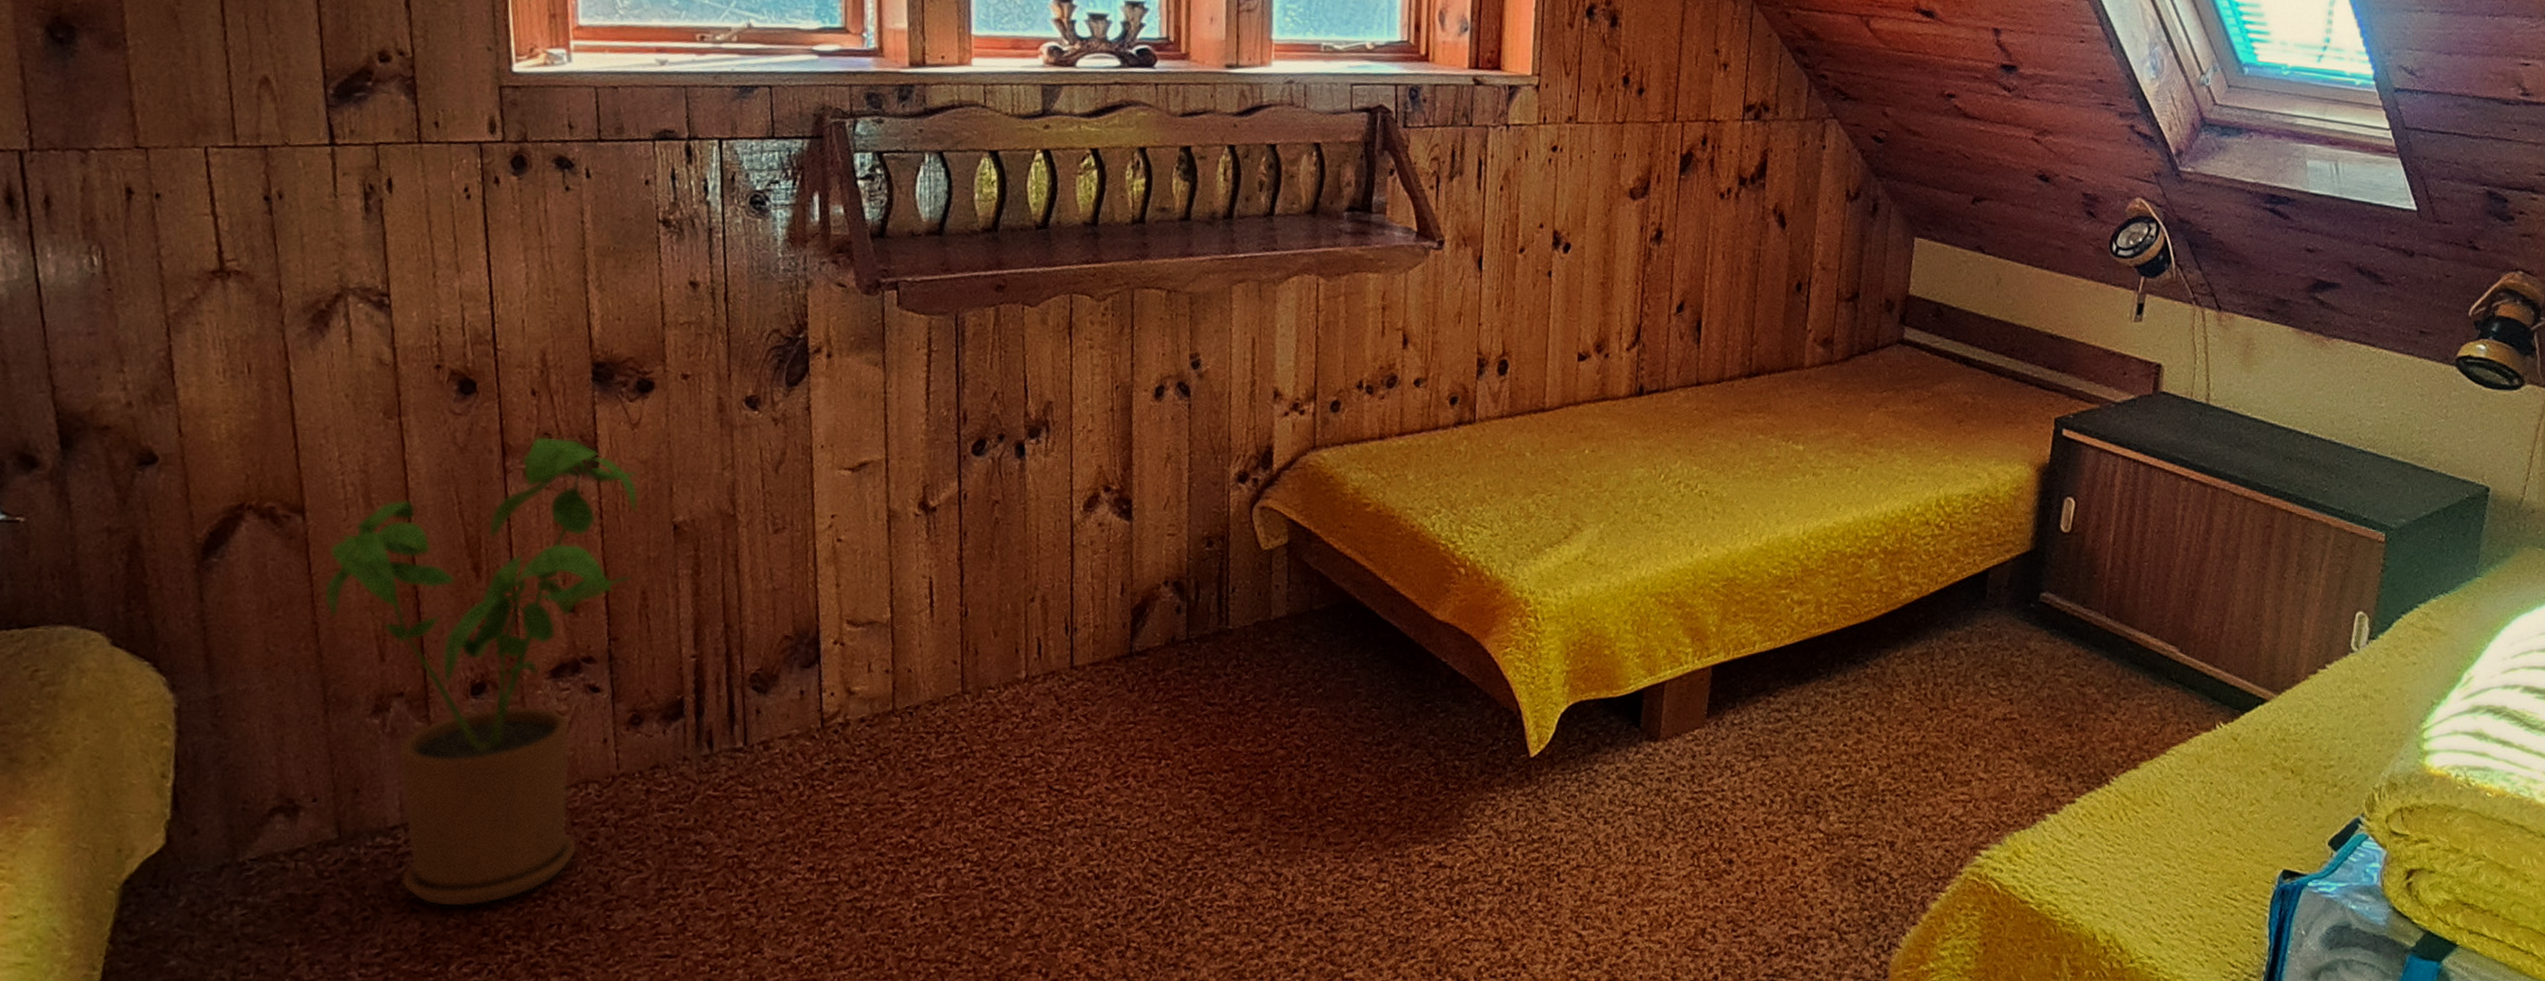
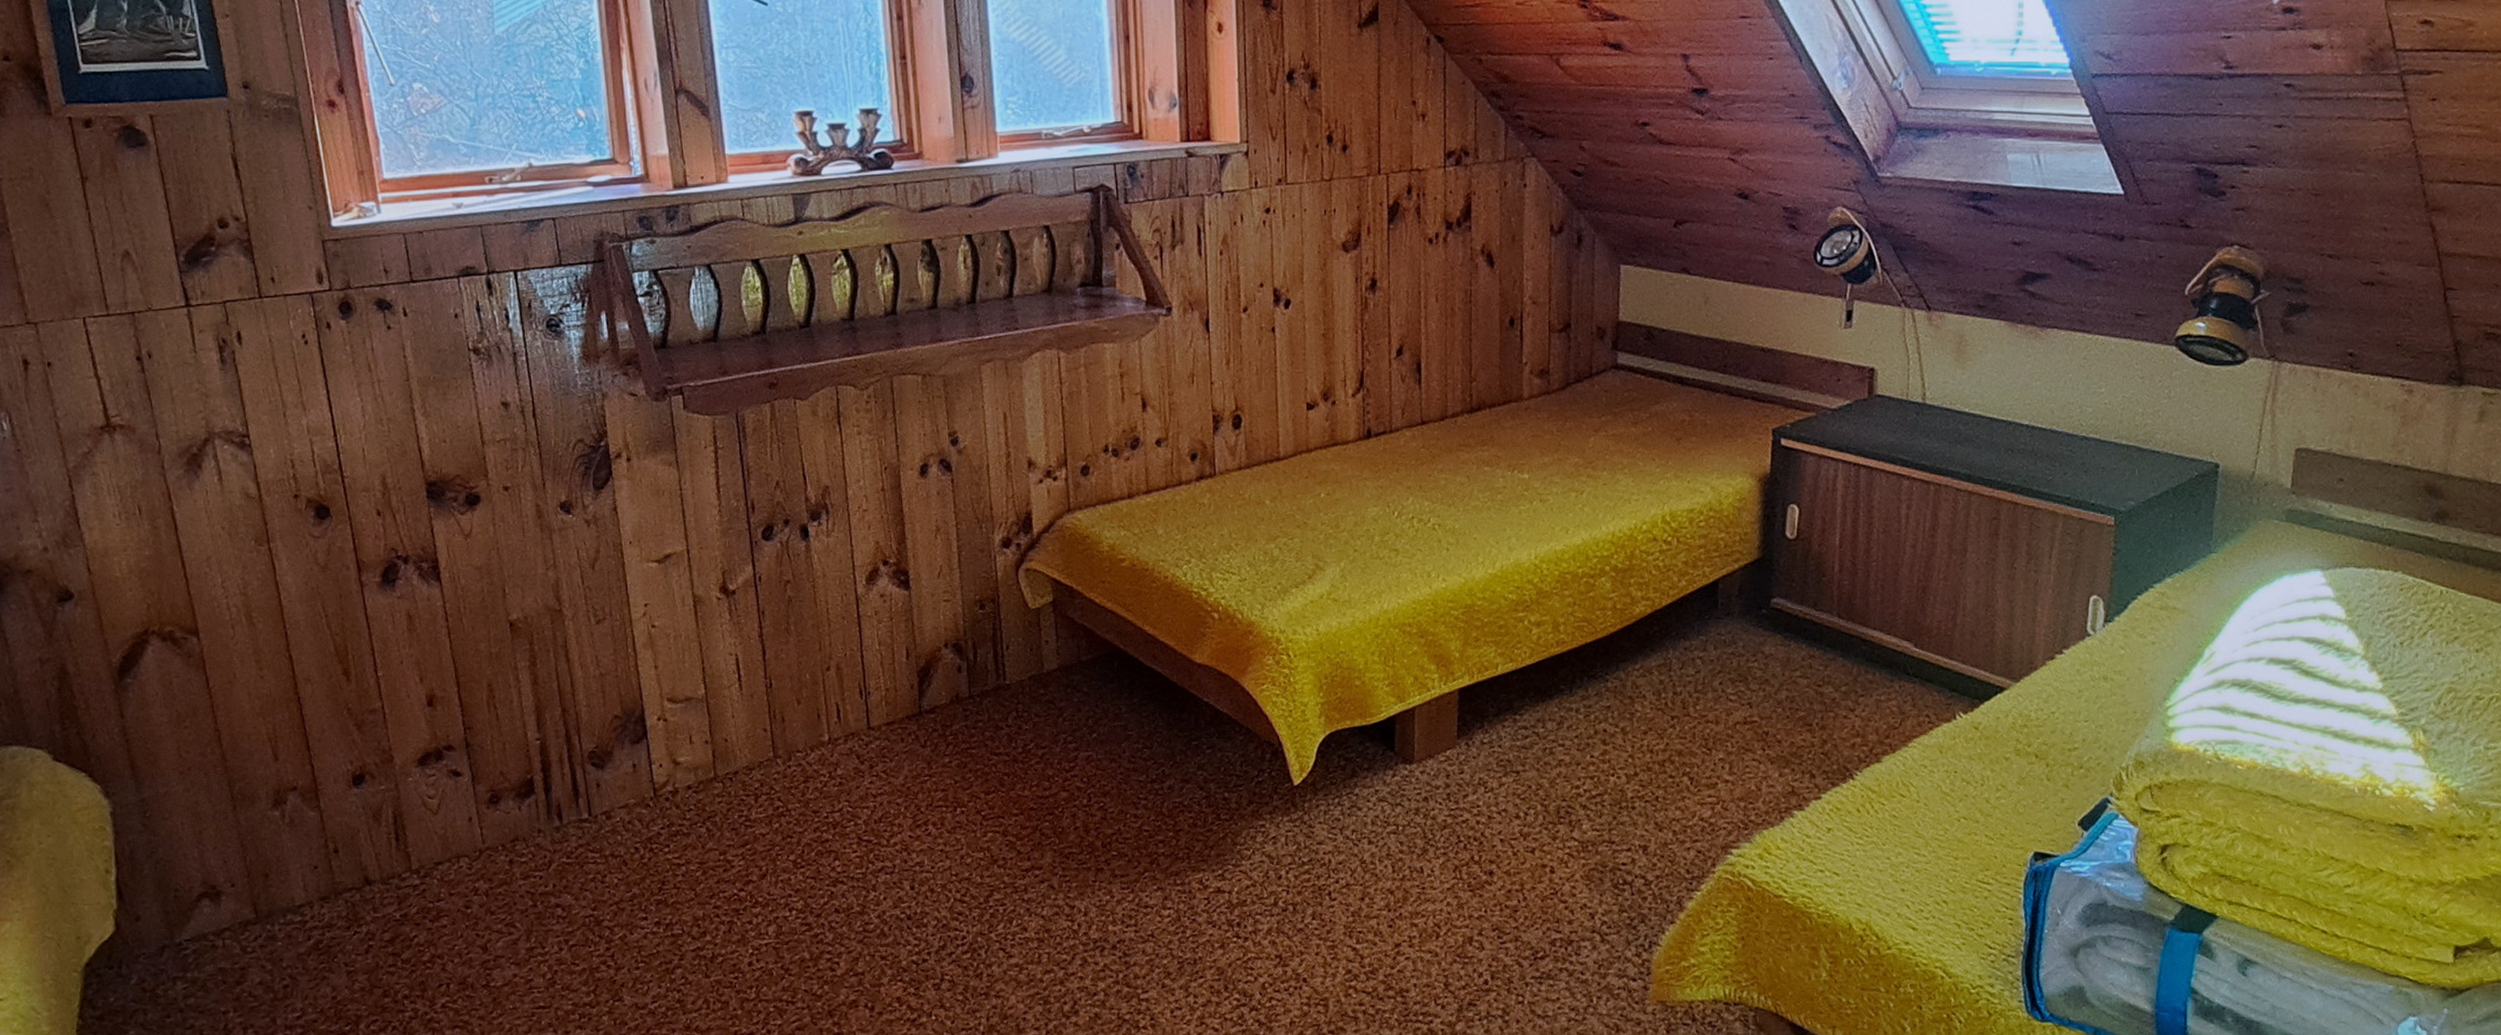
house plant: present [323,435,639,907] -> none [221,551,478,973]

